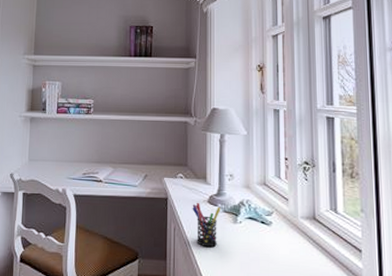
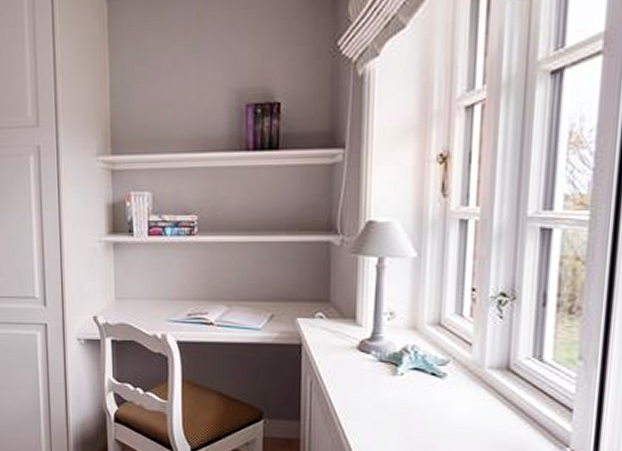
pen holder: present [192,202,221,248] -> none [335,349,375,406]

